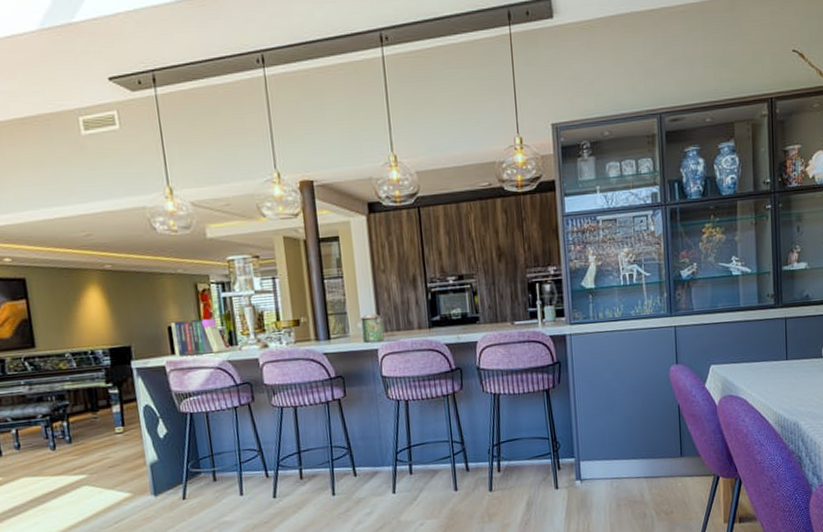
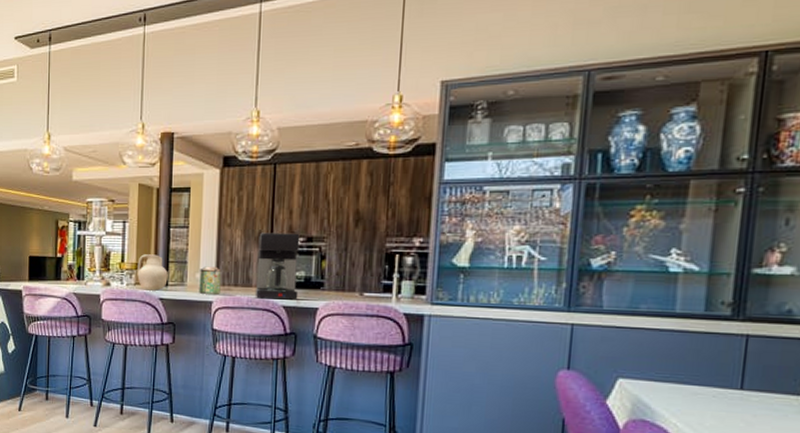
books: present [171,319,227,357] -> none [31,252,74,285]
ceramic pitcher: none [294,308,330,347] -> present [137,254,168,291]
coffee maker: none [413,272,458,340] -> present [255,232,300,300]

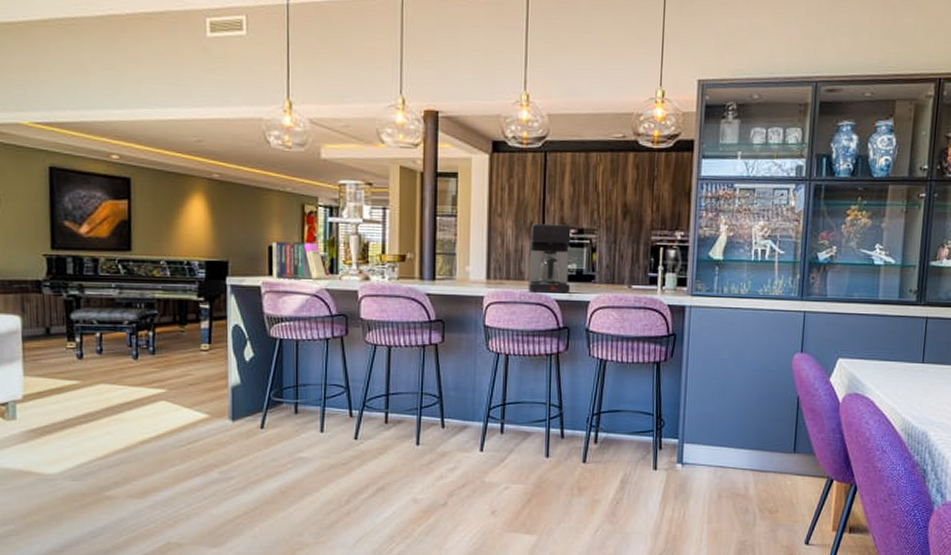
books: none [31,252,74,285] -> present [272,241,326,280]
ceramic pitcher: present [137,254,168,291] -> none [401,245,435,285]
canister: present [199,266,221,294] -> none [469,258,493,289]

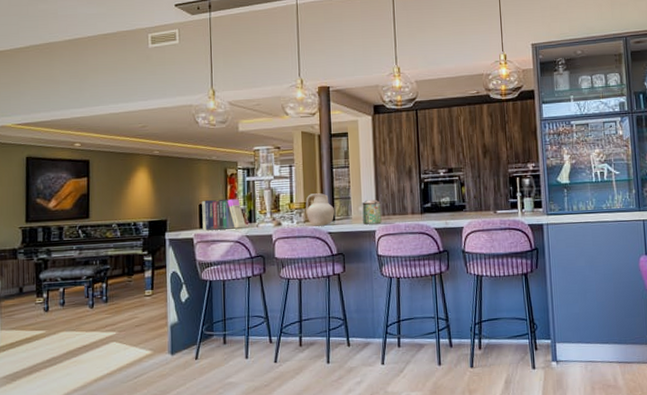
ceramic pitcher: none [401,245,435,285] -> present [305,193,335,226]
canister: none [469,258,493,289] -> present [362,199,382,225]
coffee maker: present [527,223,571,293] -> none [409,166,447,224]

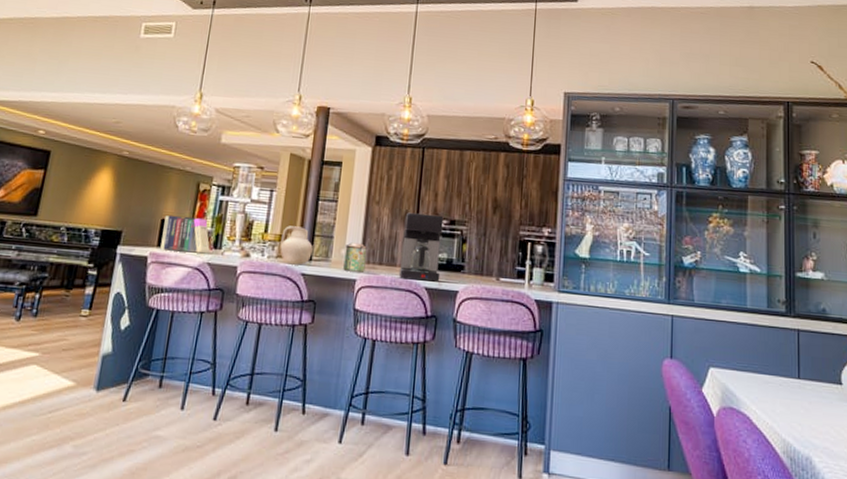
coffee maker: none [409,166,447,224] -> present [398,212,444,282]

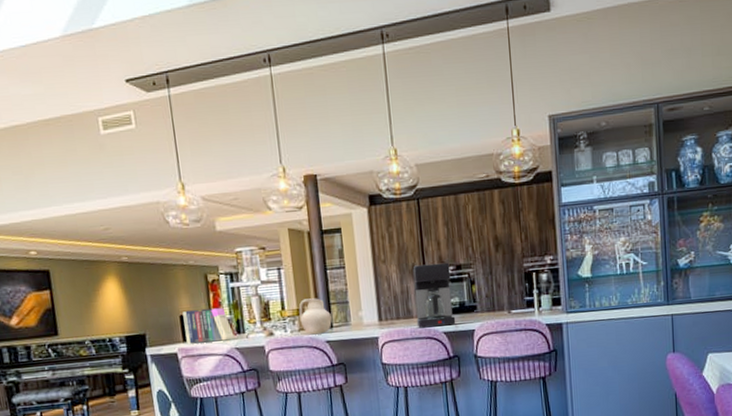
canister: present [343,242,367,272] -> none [362,303,385,331]

